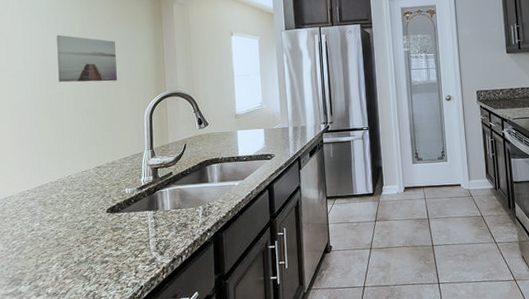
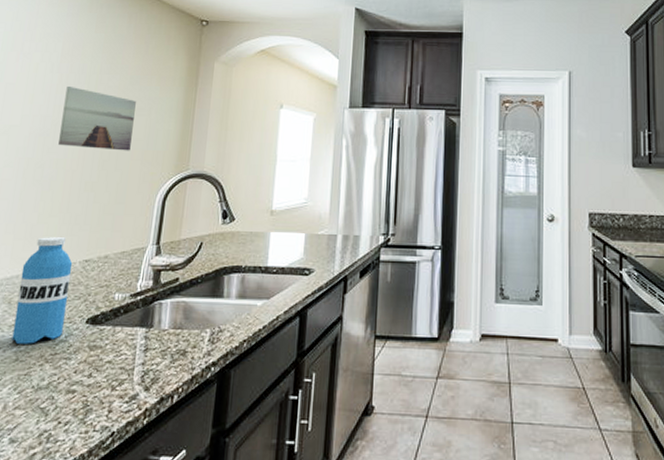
water bottle: none [49,152,90,233] -> present [12,237,73,344]

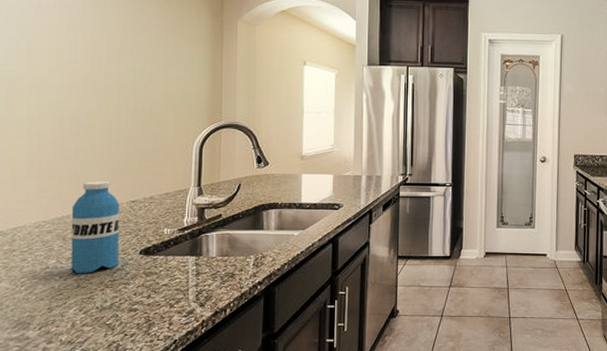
wall art: present [58,87,136,151] -> none [91,43,164,104]

